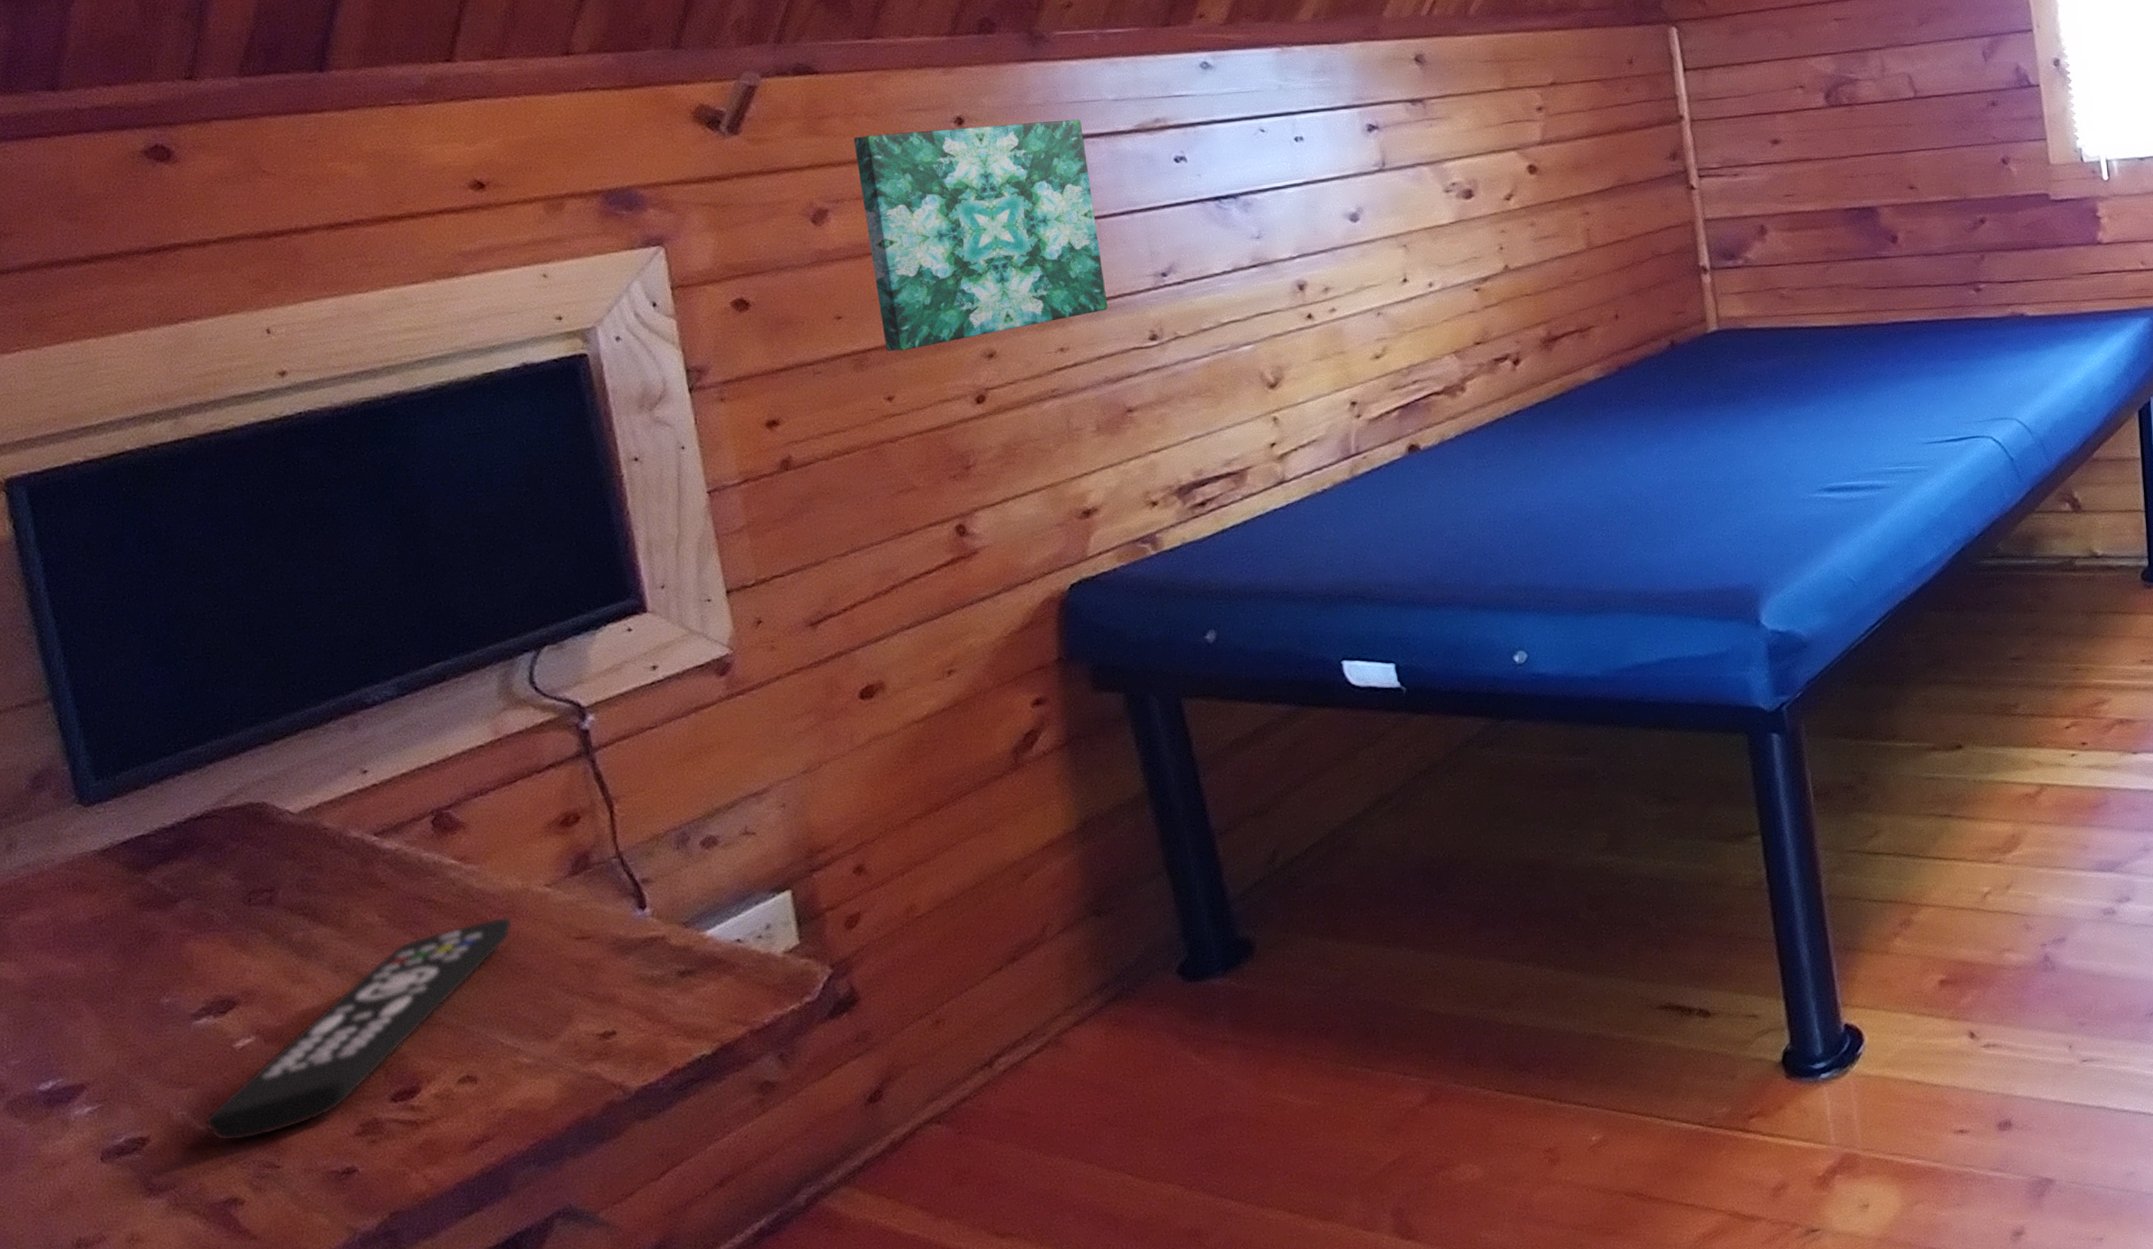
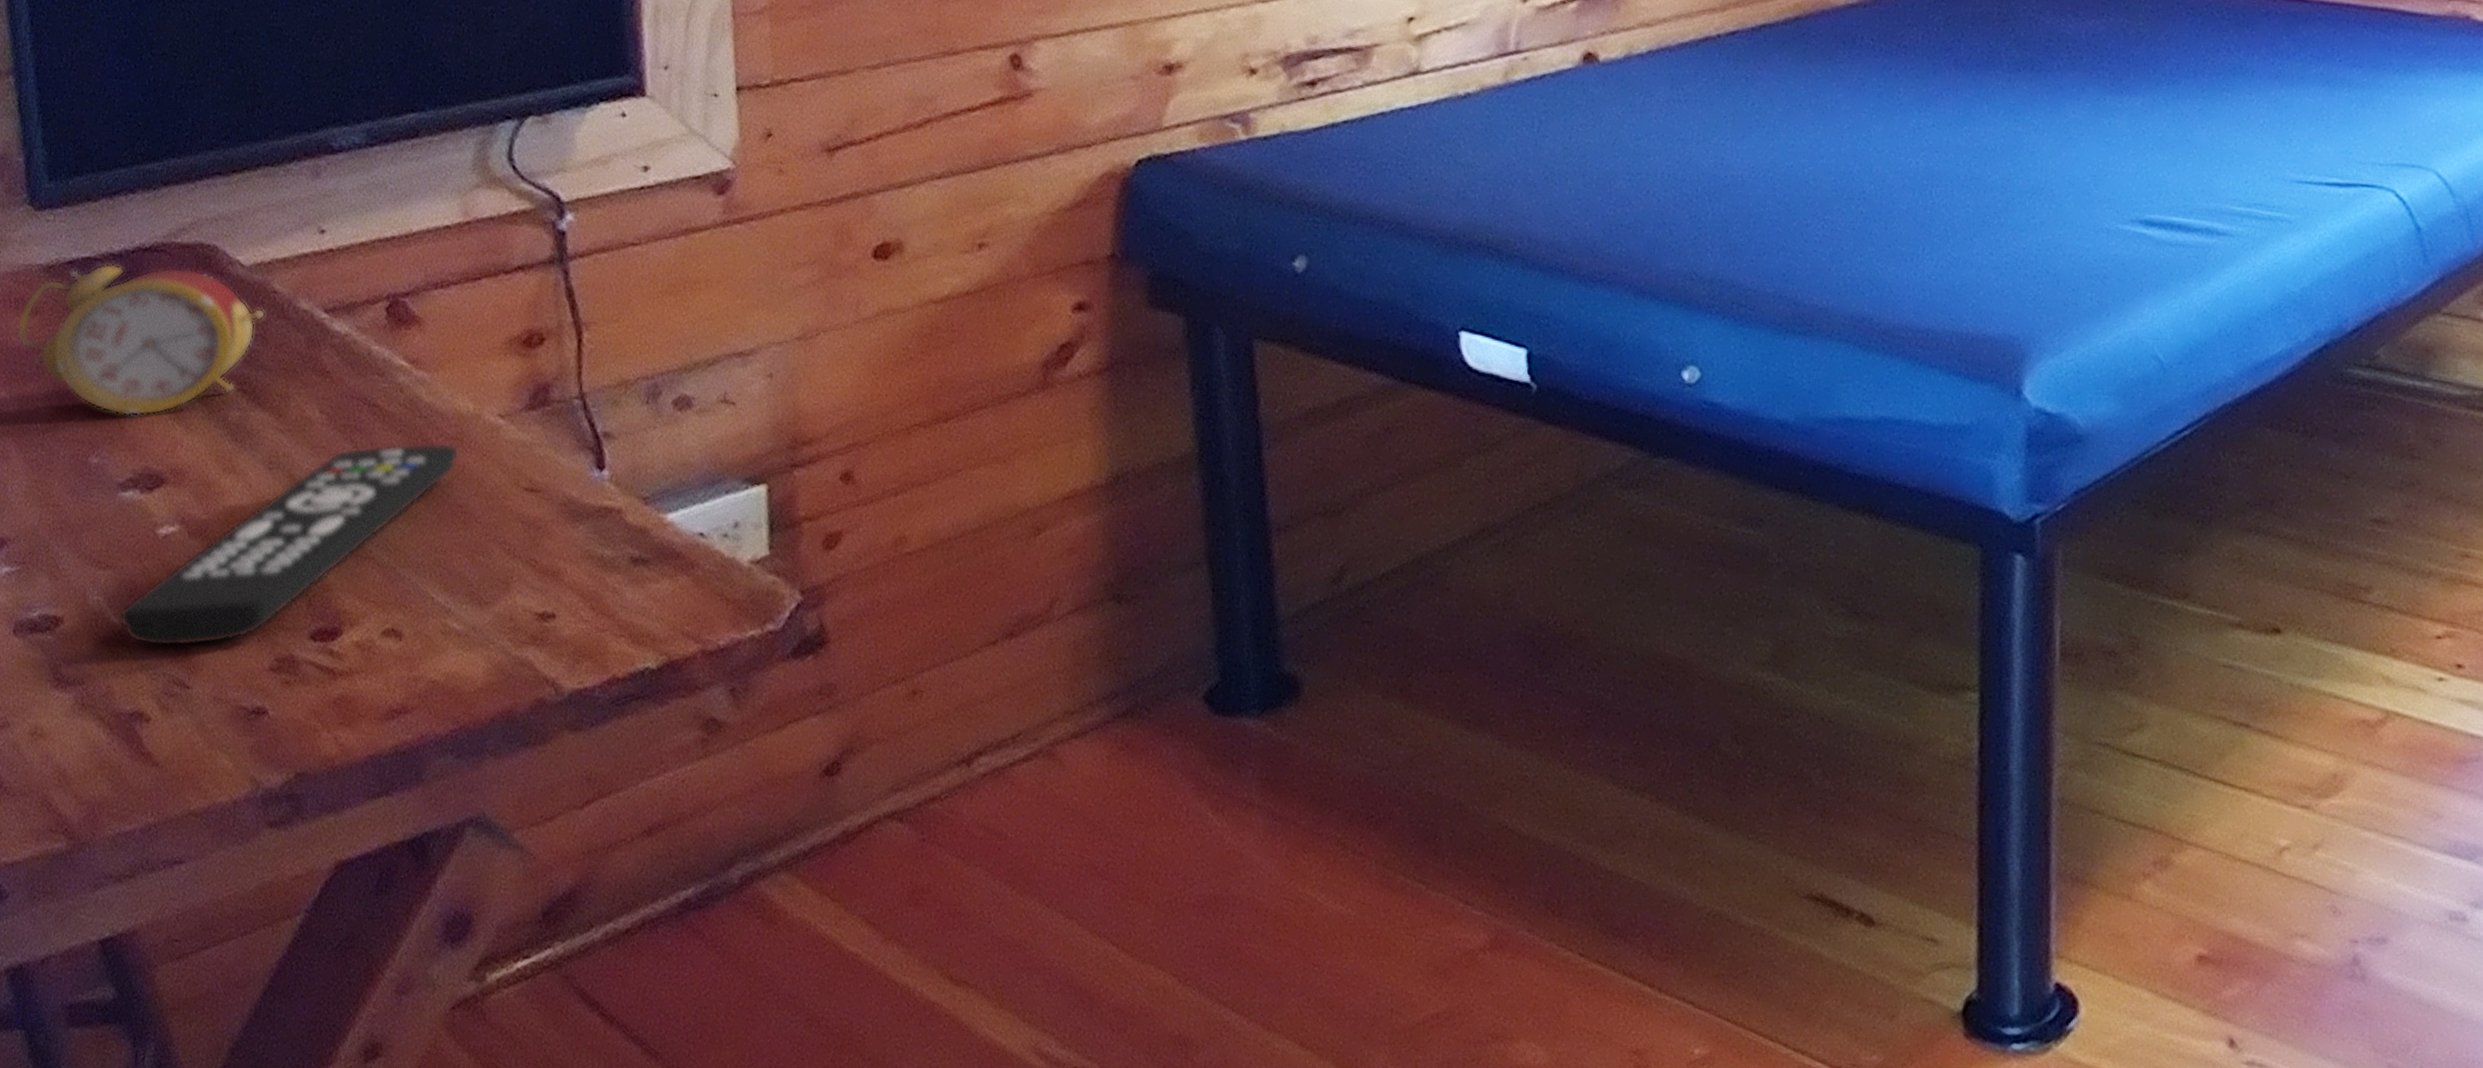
alarm clock: none [77,825,318,959] -> present [16,263,265,417]

